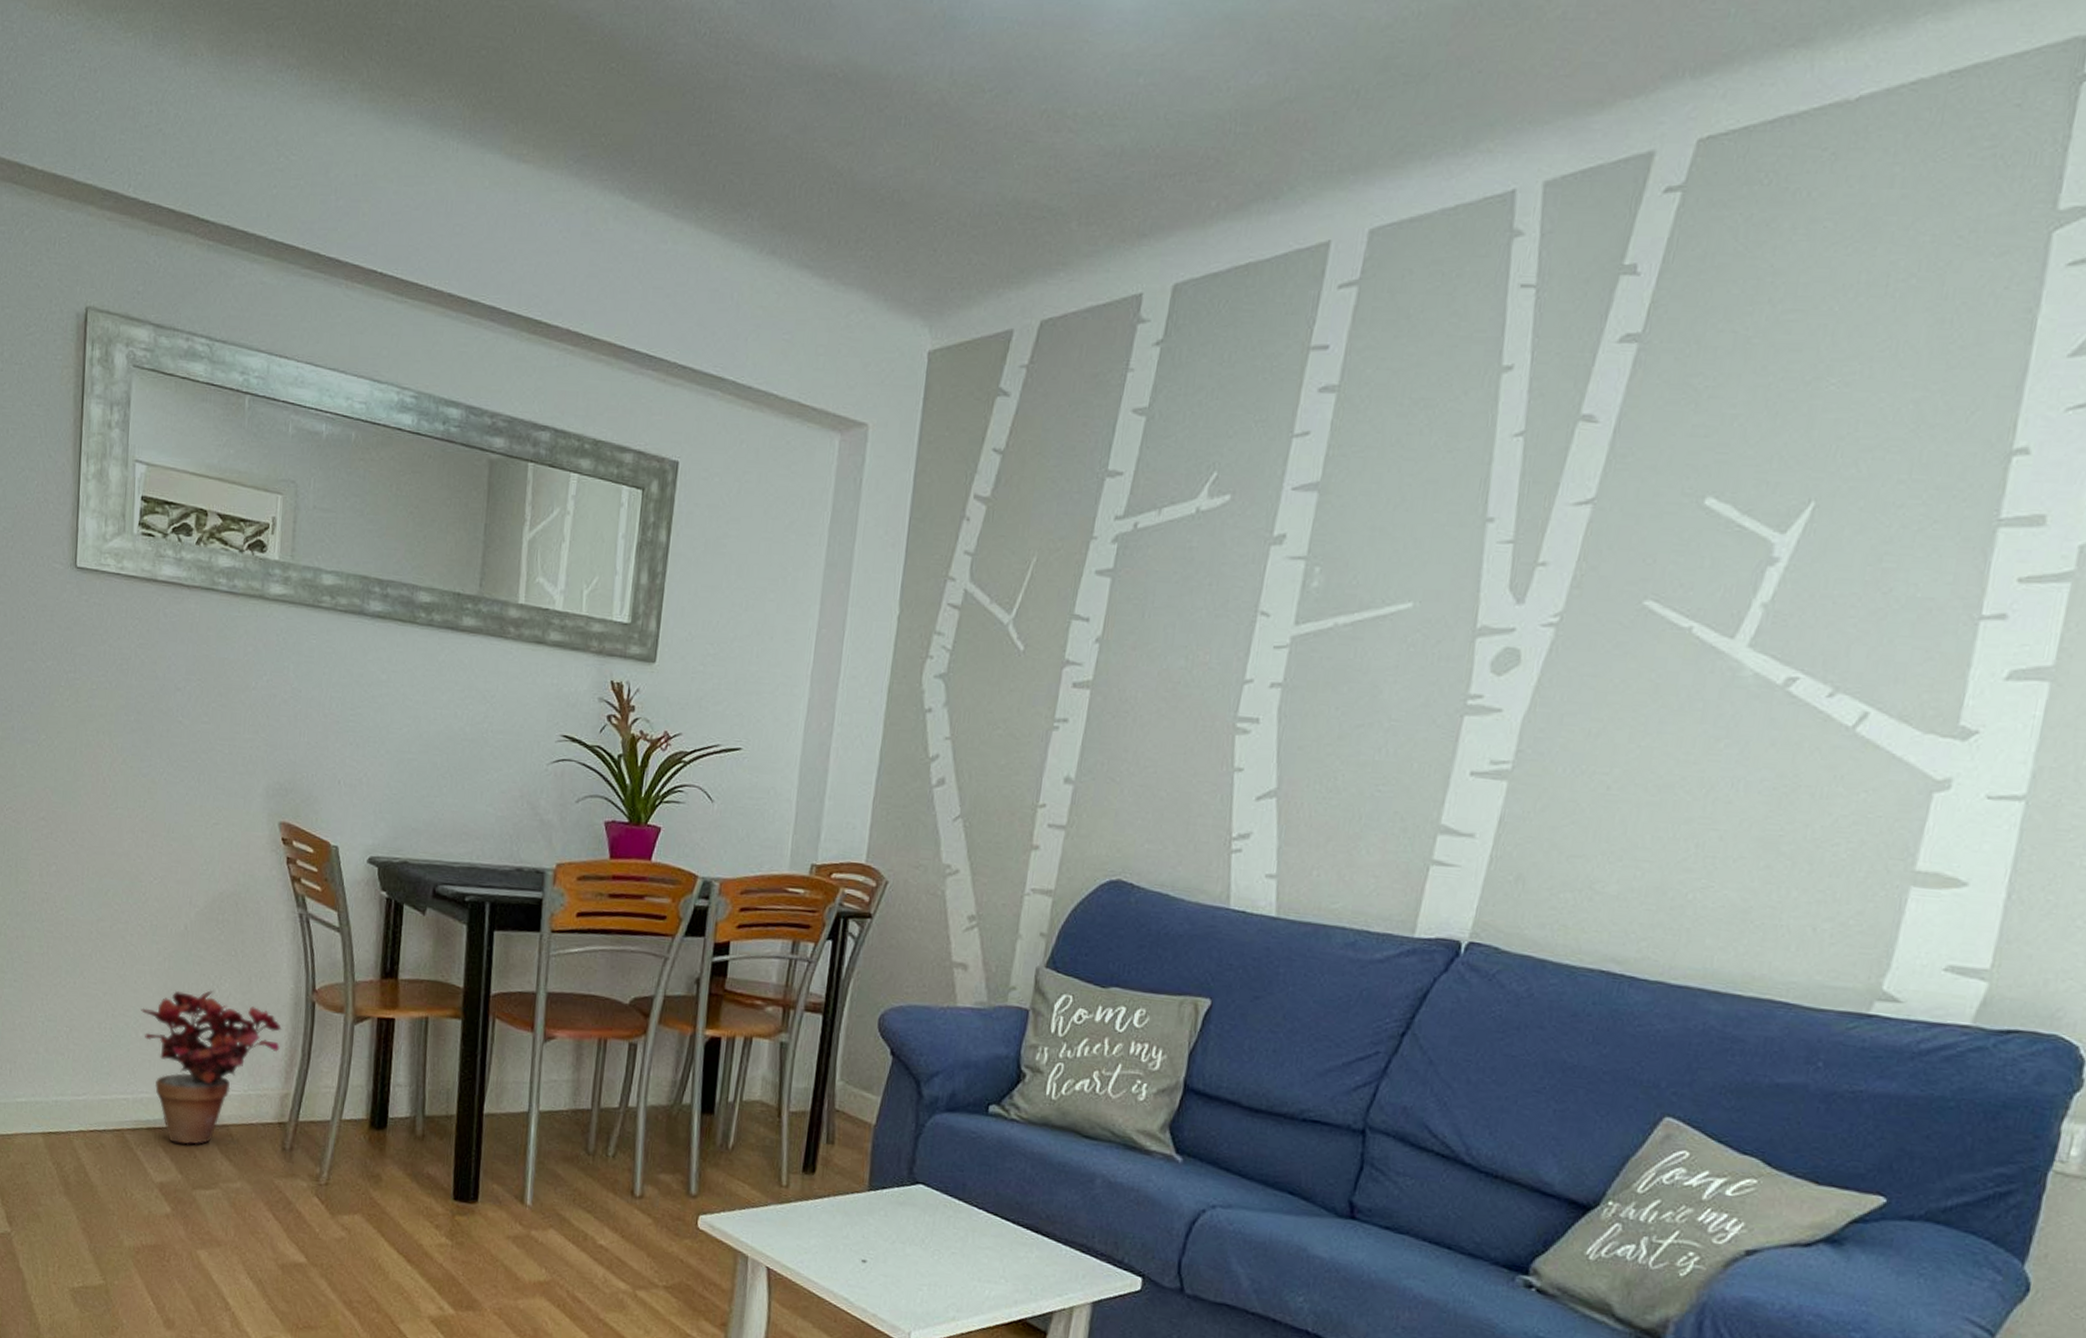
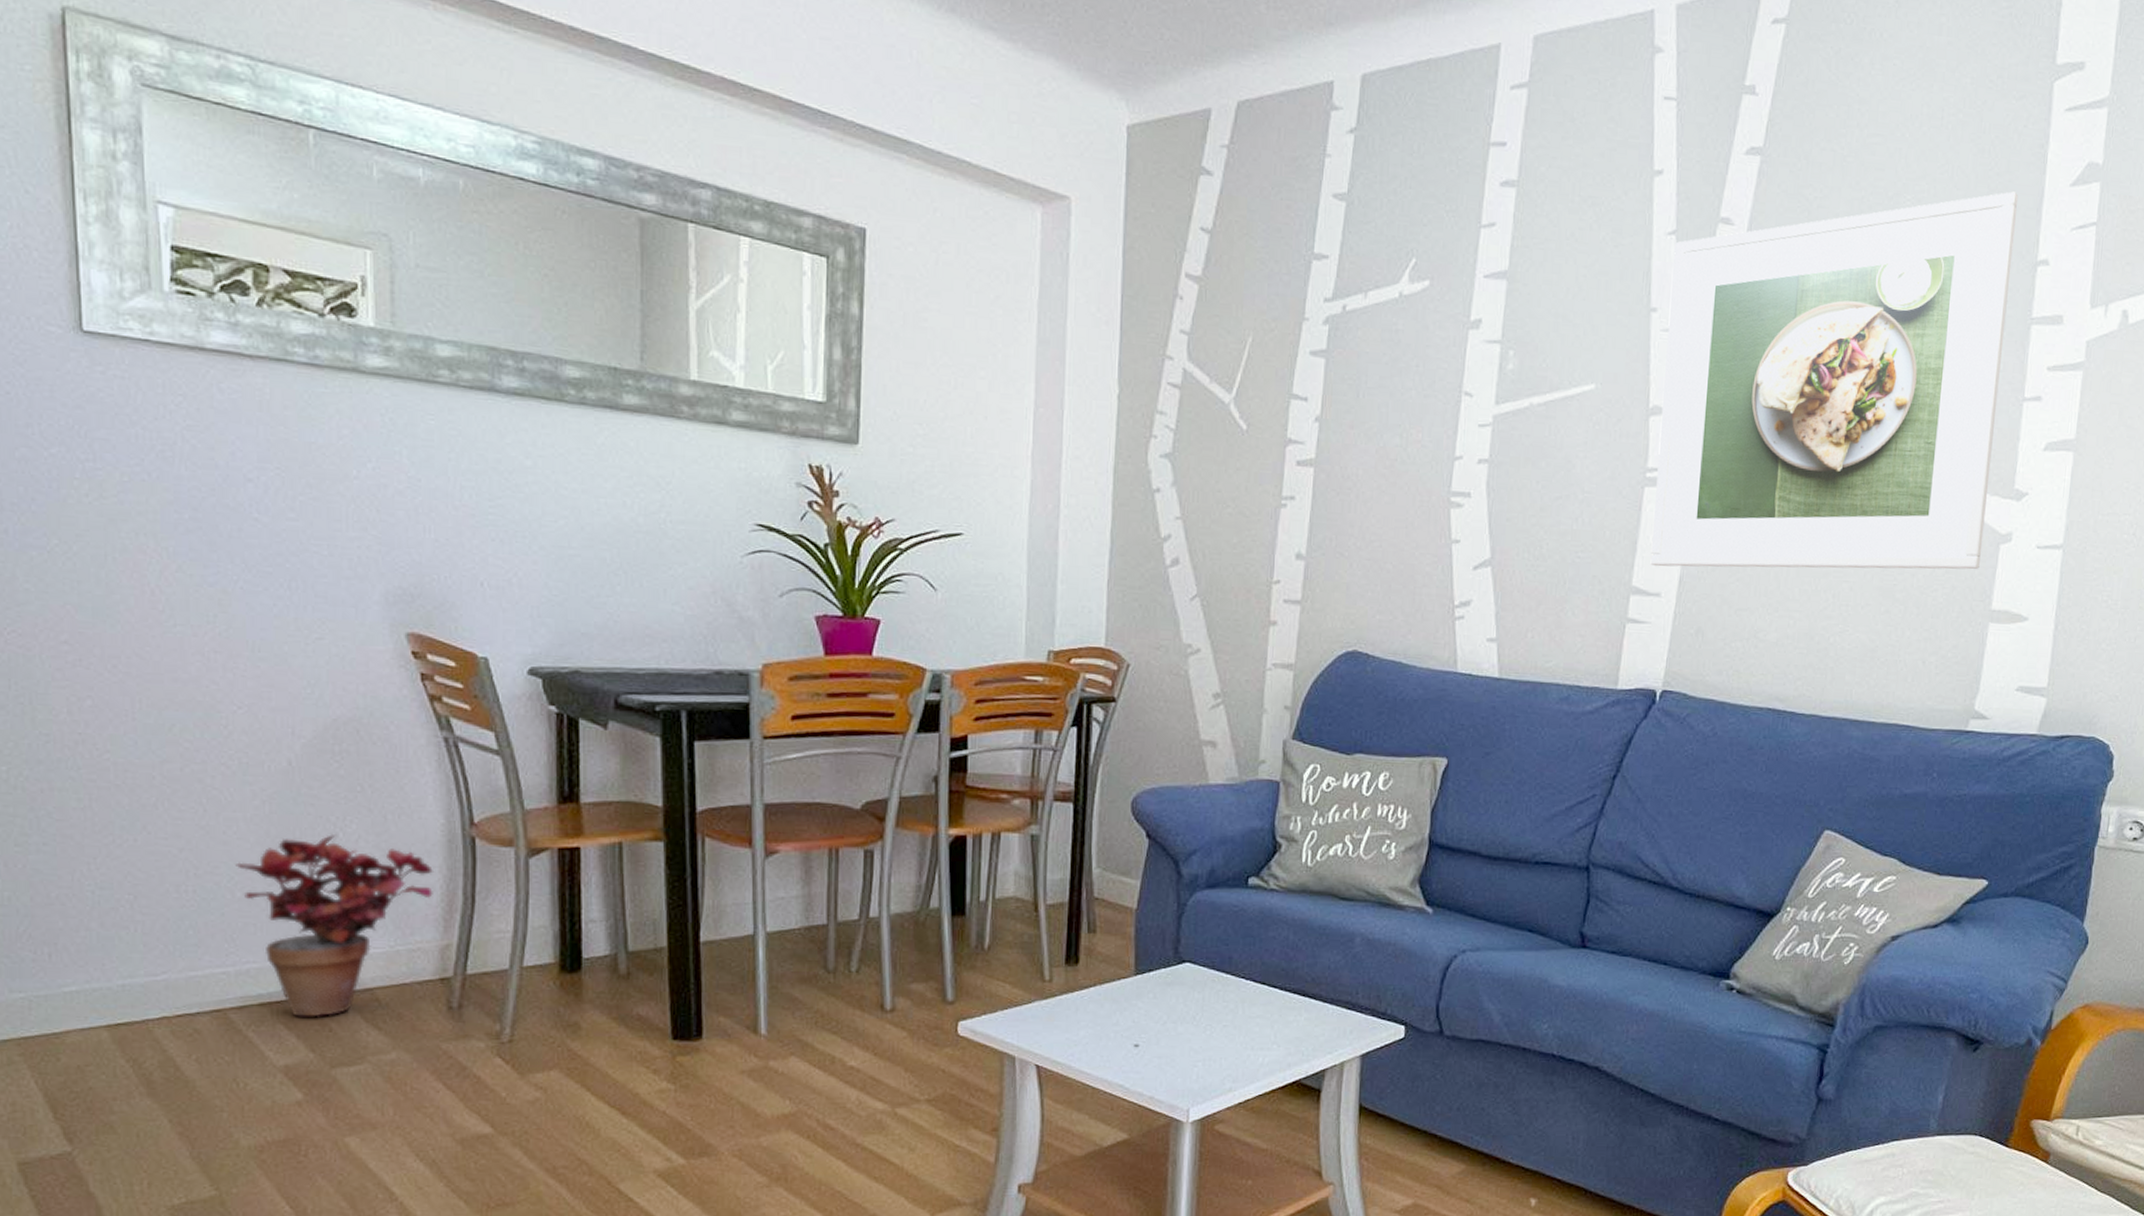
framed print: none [1464,367,1991,822] -> present [1650,191,2019,570]

